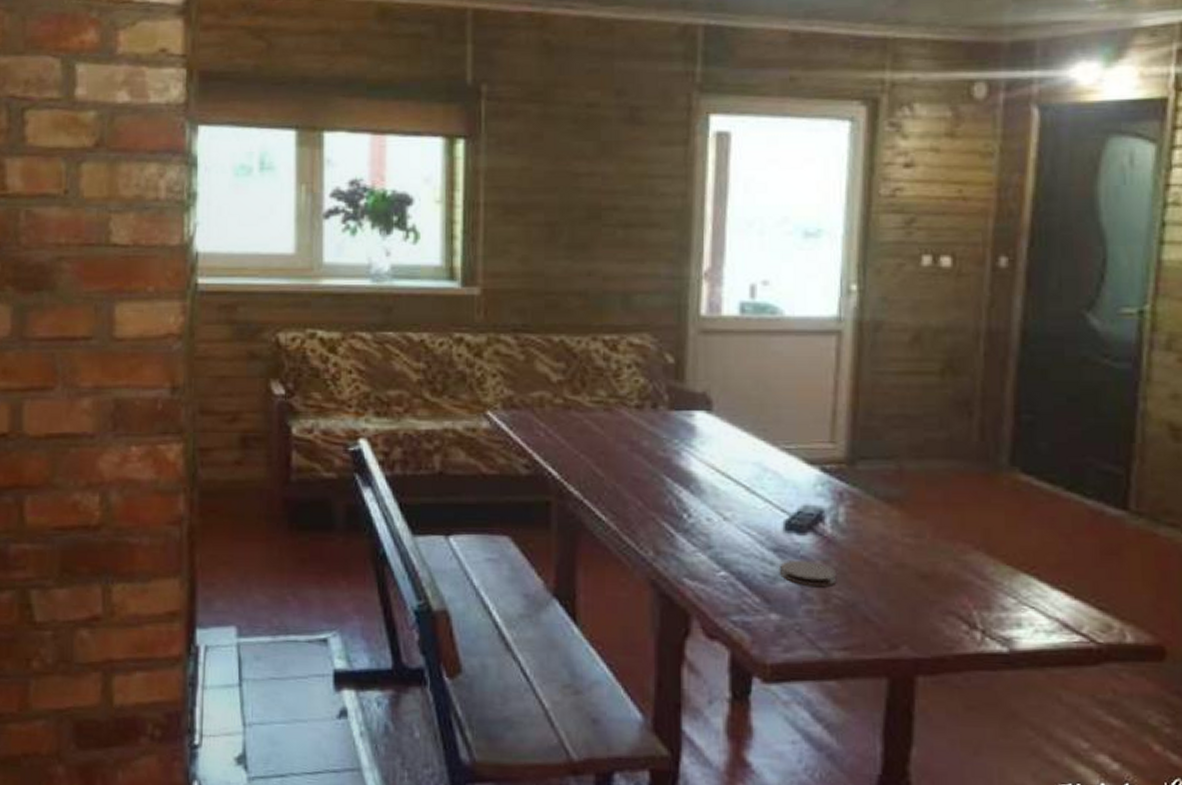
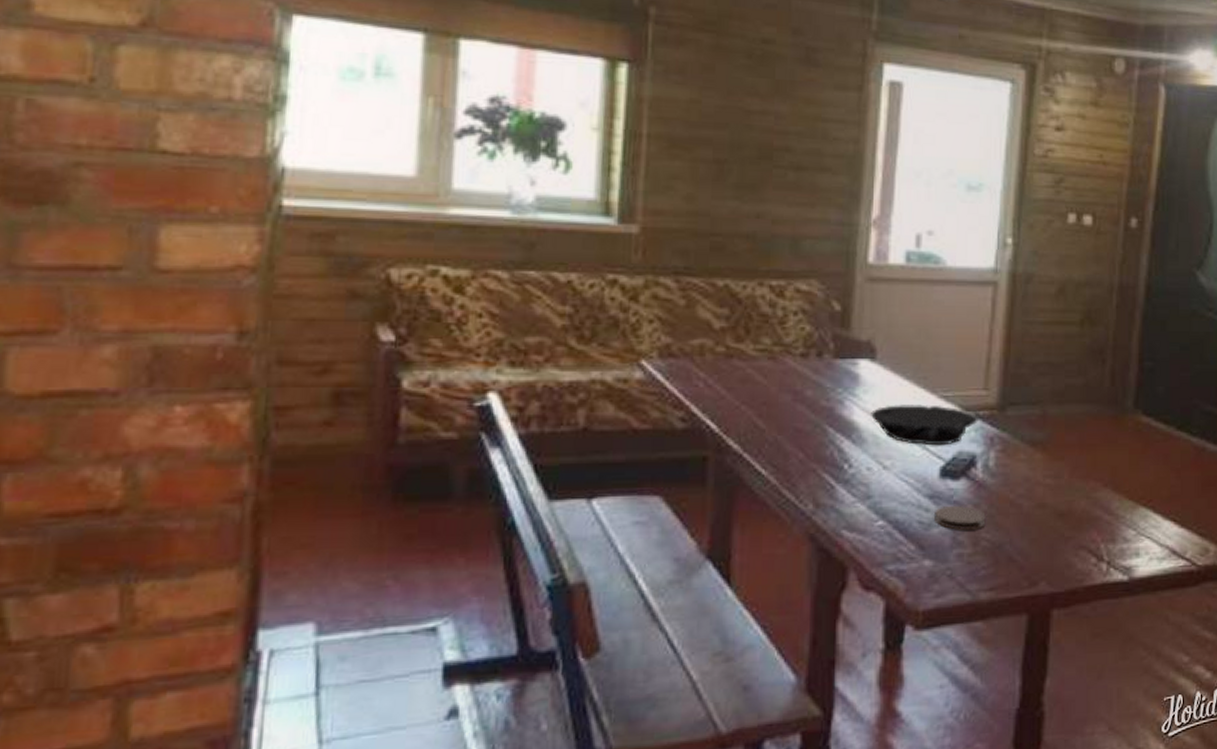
bowl: none [709,456,826,499] -> present [871,404,980,446]

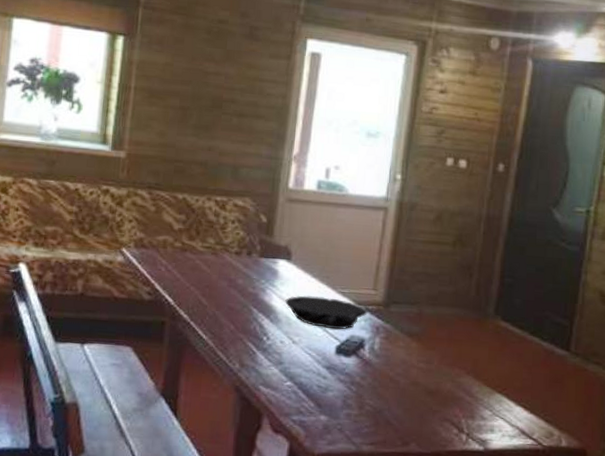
coaster: present [935,506,986,530] -> none [330,376,370,397]

